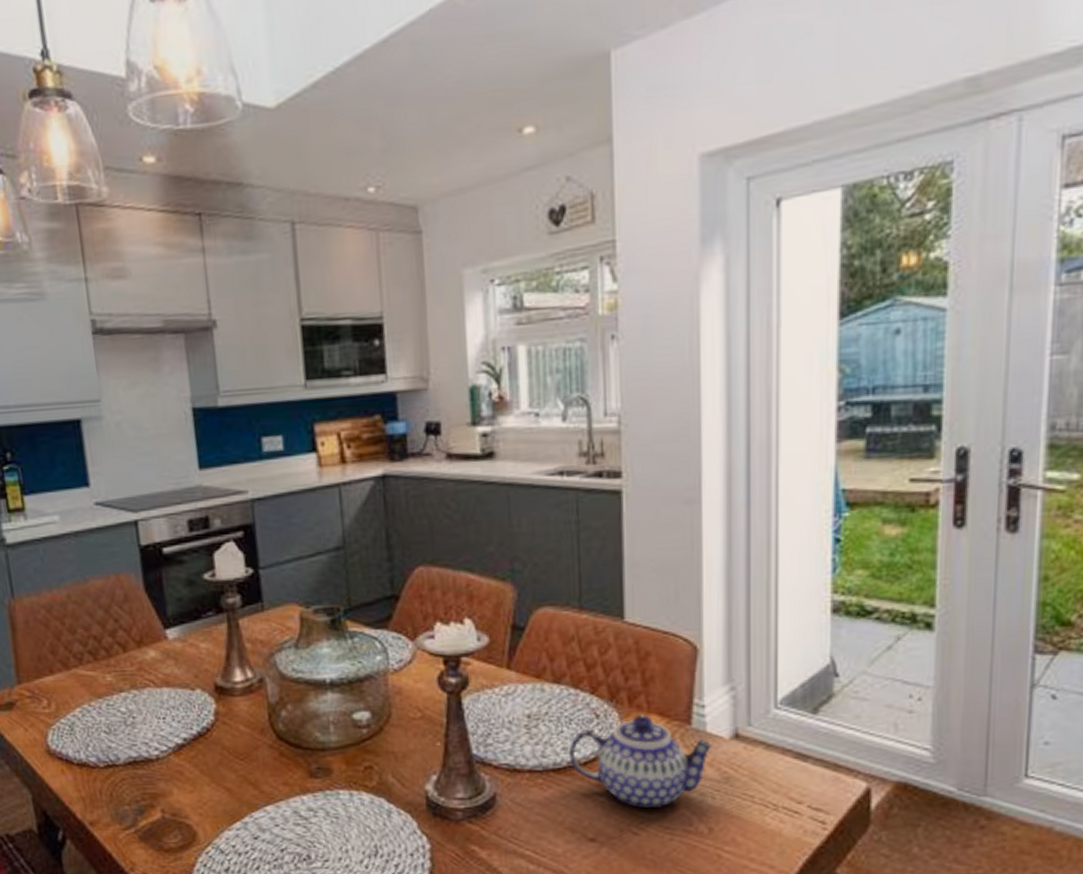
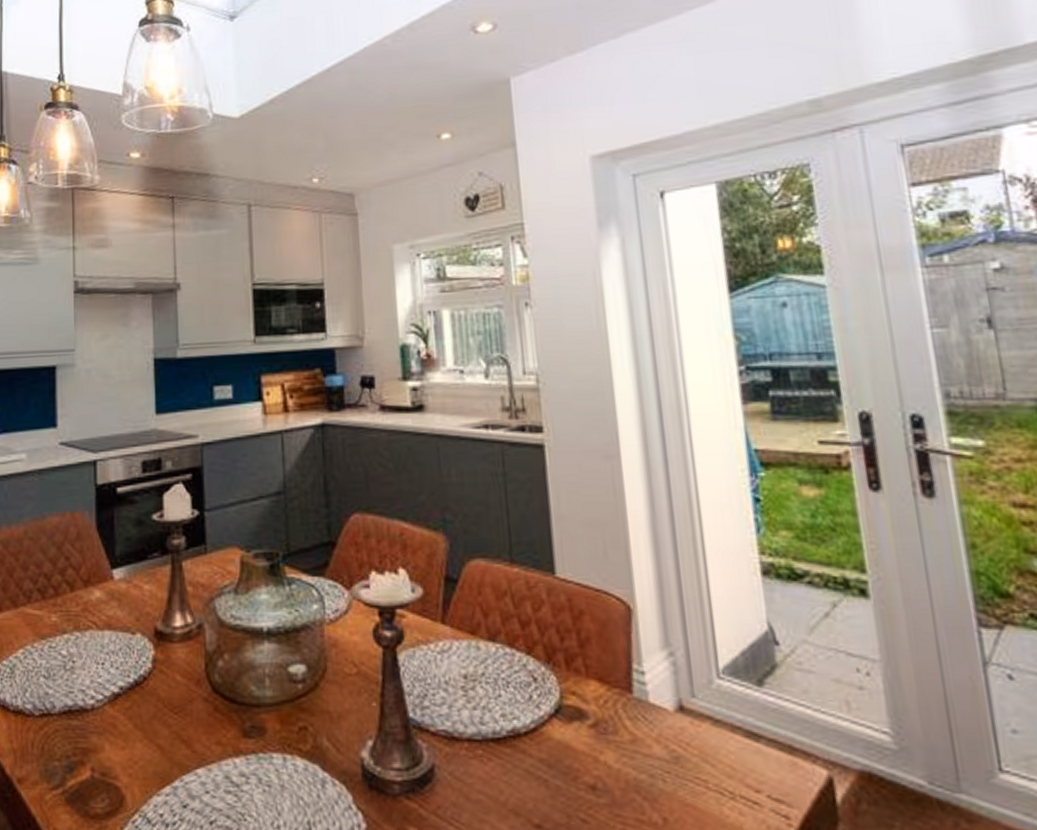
teapot: present [568,714,714,809] -> none [507,679,659,791]

